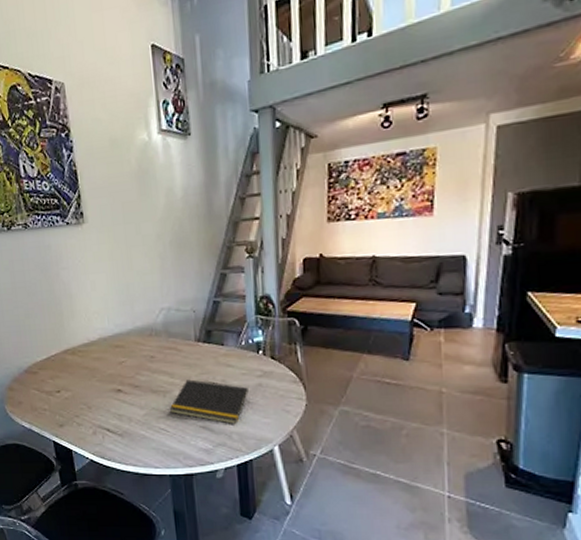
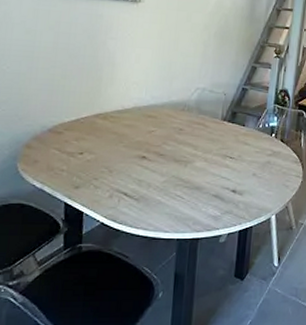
notepad: present [169,379,249,424] -> none [187,153,259,194]

